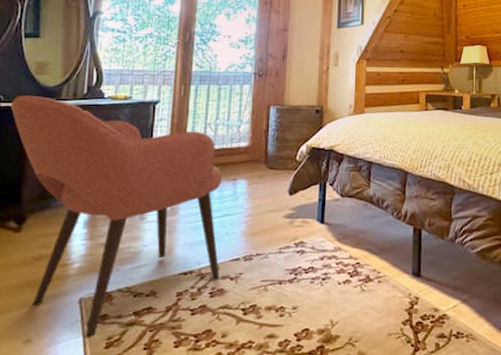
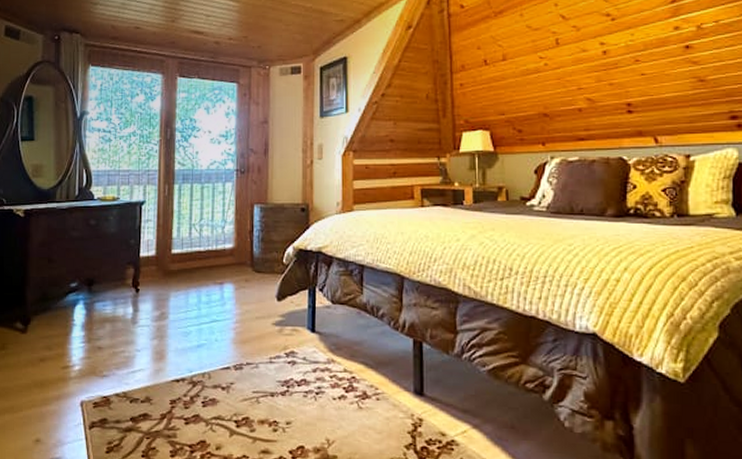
armchair: present [10,96,222,338] -> none [12,199,211,442]

